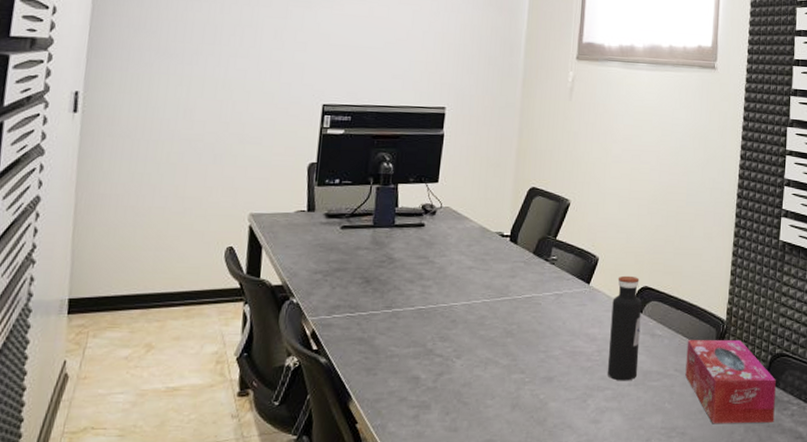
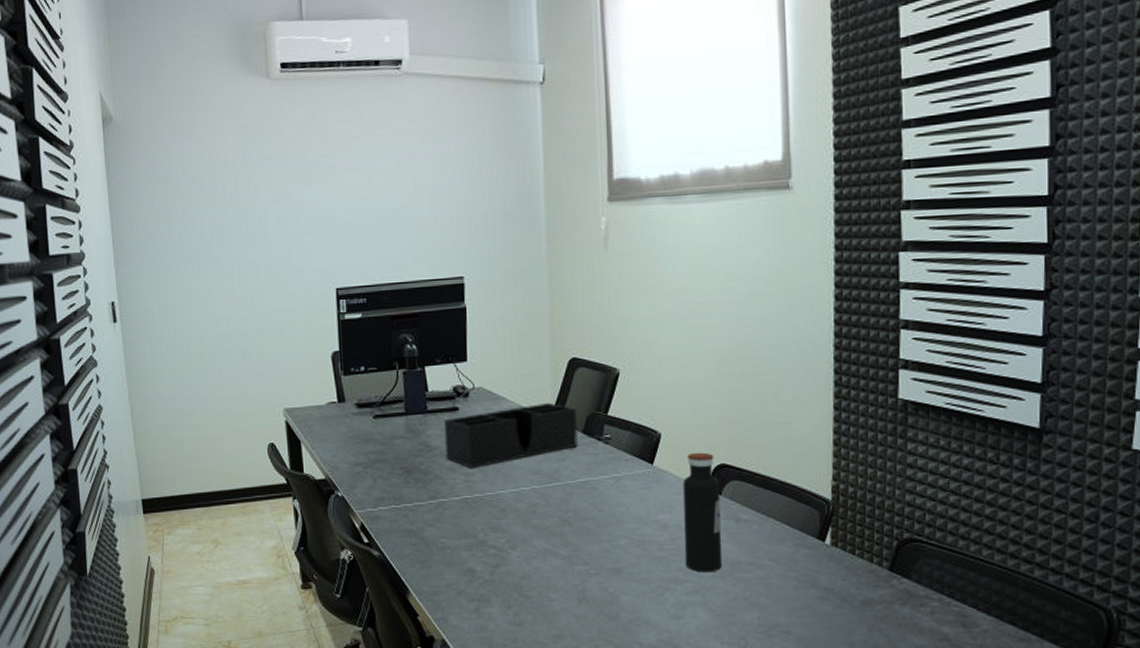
desk organizer: none [406,224,530,280] -> present [444,402,578,468]
tissue box: present [685,340,776,423] -> none [782,524,908,621]

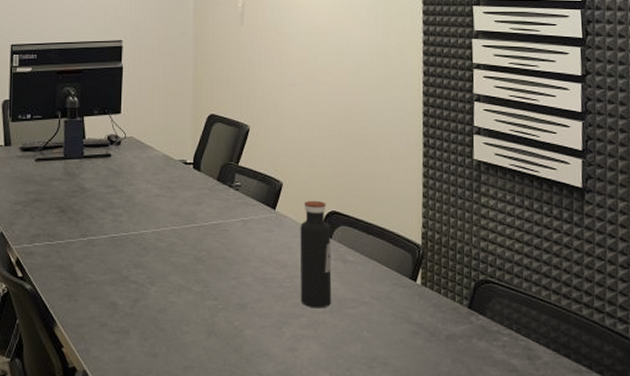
desk organizer: present [444,402,578,468] -> none [97,152,212,209]

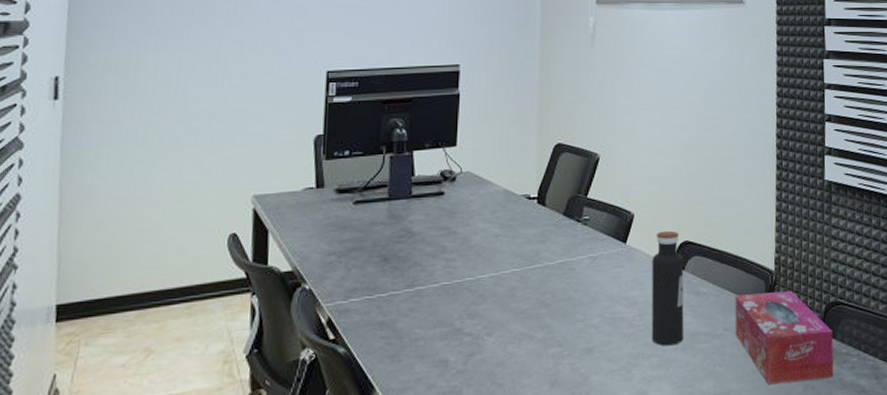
tissue box: none [381,266,484,354] -> present [735,291,834,384]

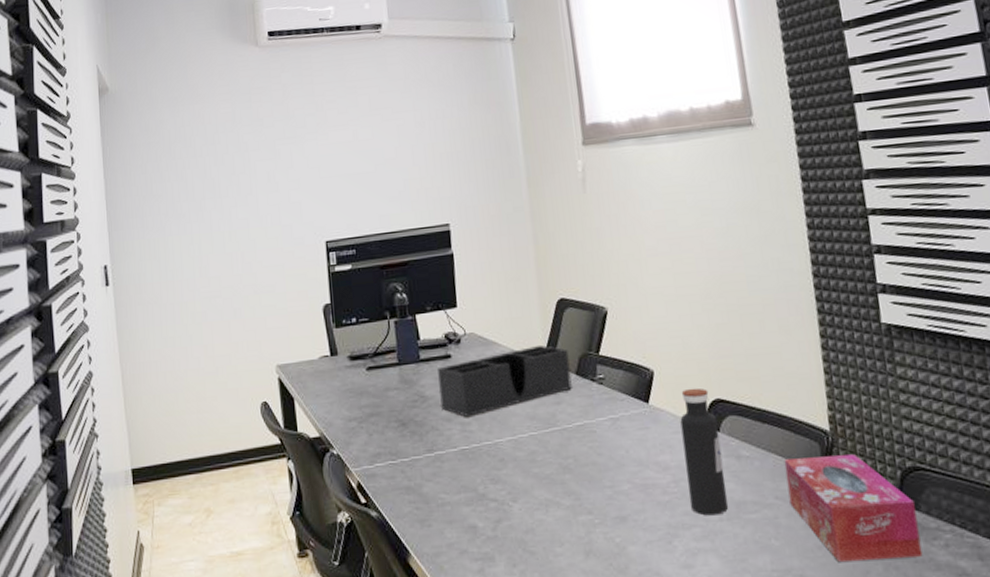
desk organizer: none [427,186,559,253] -> present [438,344,572,417]

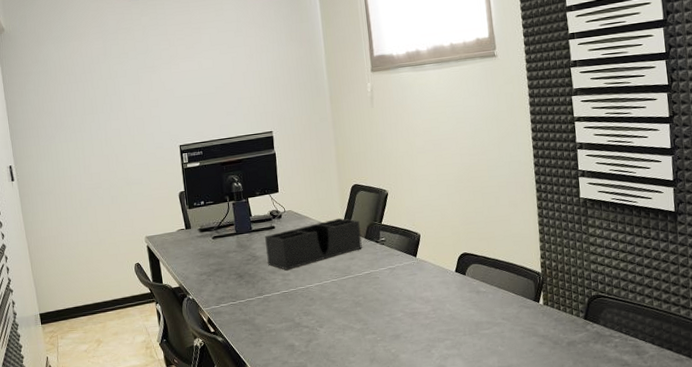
water bottle: present [680,388,729,516] -> none [438,245,471,332]
tissue box: present [783,454,923,561] -> none [509,288,600,359]

